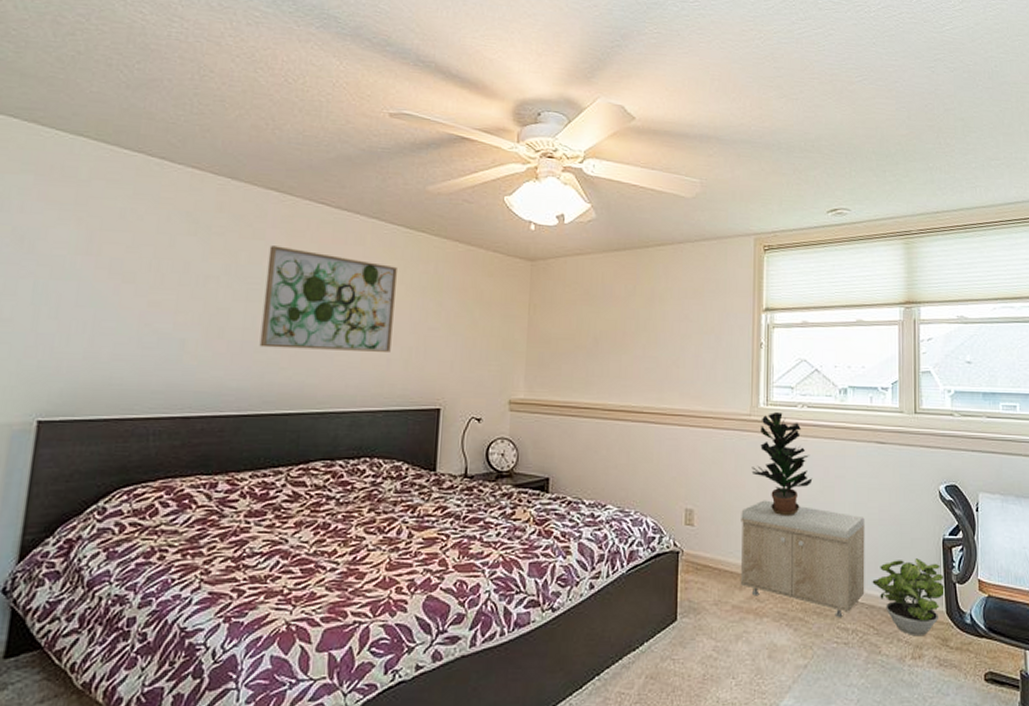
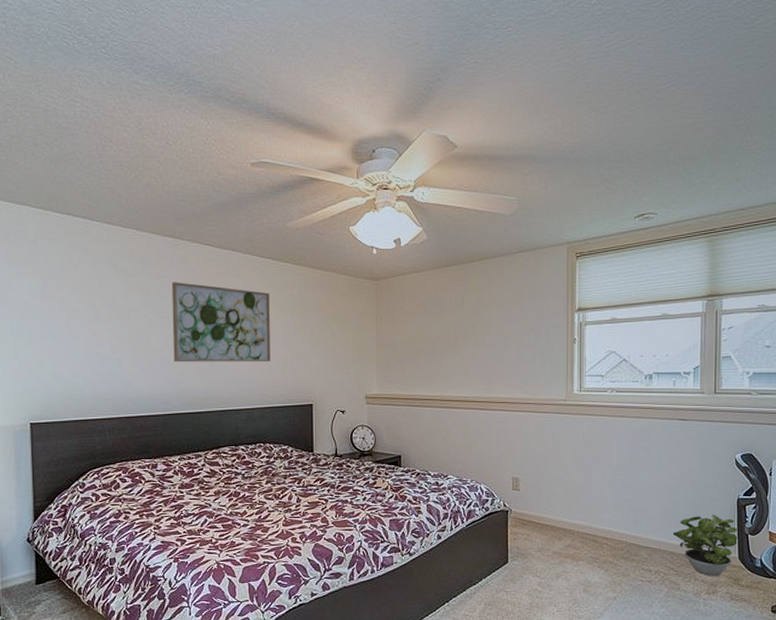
storage bench: present [740,500,865,617] -> none [559,469,667,561]
potted plant: present [751,413,813,517] -> none [567,397,621,482]

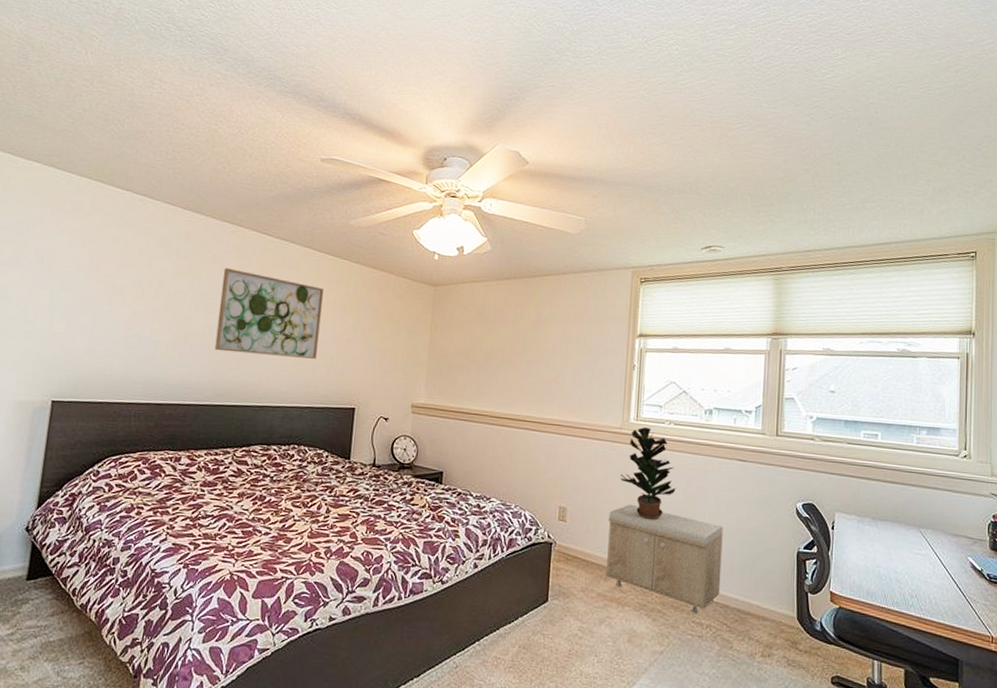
storage bench: none [559,469,667,561] -> present [605,504,723,613]
potted plant: none [567,397,621,482] -> present [620,427,676,520]
potted plant: present [673,515,739,576] -> none [727,567,798,637]

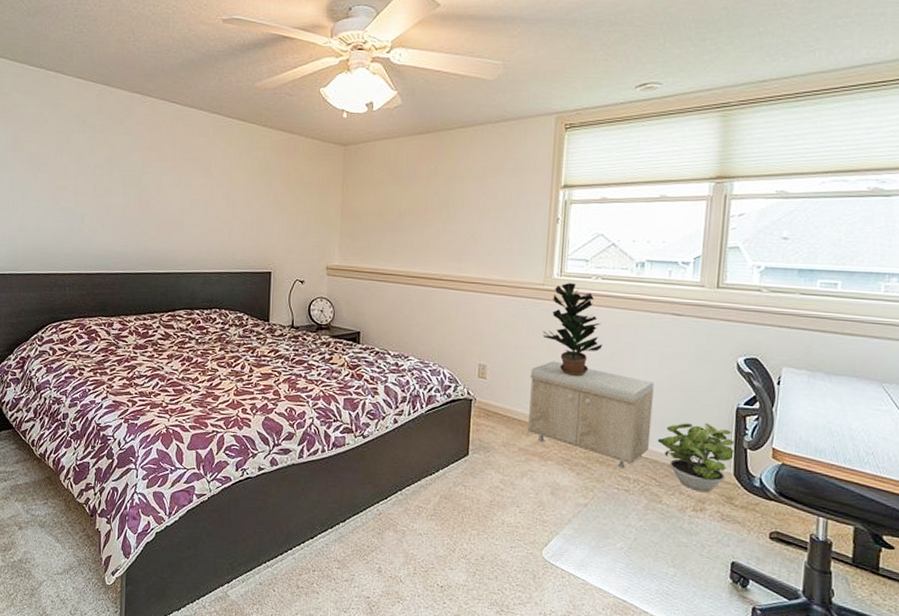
wall art: present [214,268,324,359] -> none [135,139,234,225]
potted plant: none [727,567,798,637] -> present [657,423,735,492]

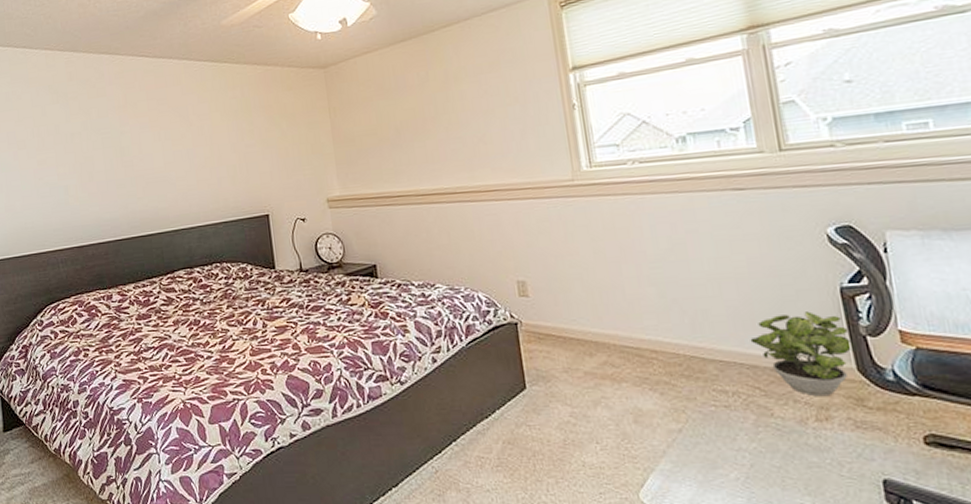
storage bench: present [527,361,654,468] -> none [578,264,743,379]
potted plant: present [542,283,603,377] -> none [583,173,658,280]

